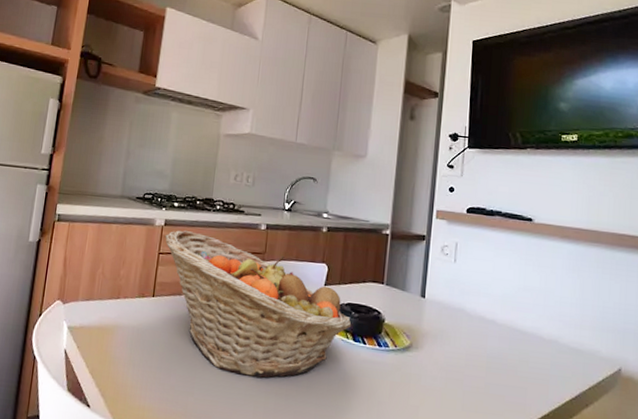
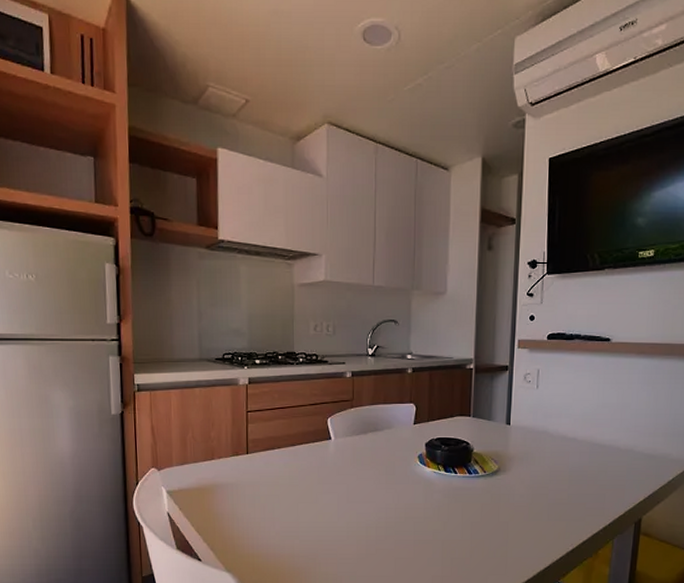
fruit basket: present [164,230,352,378] -> none [250,386,443,515]

